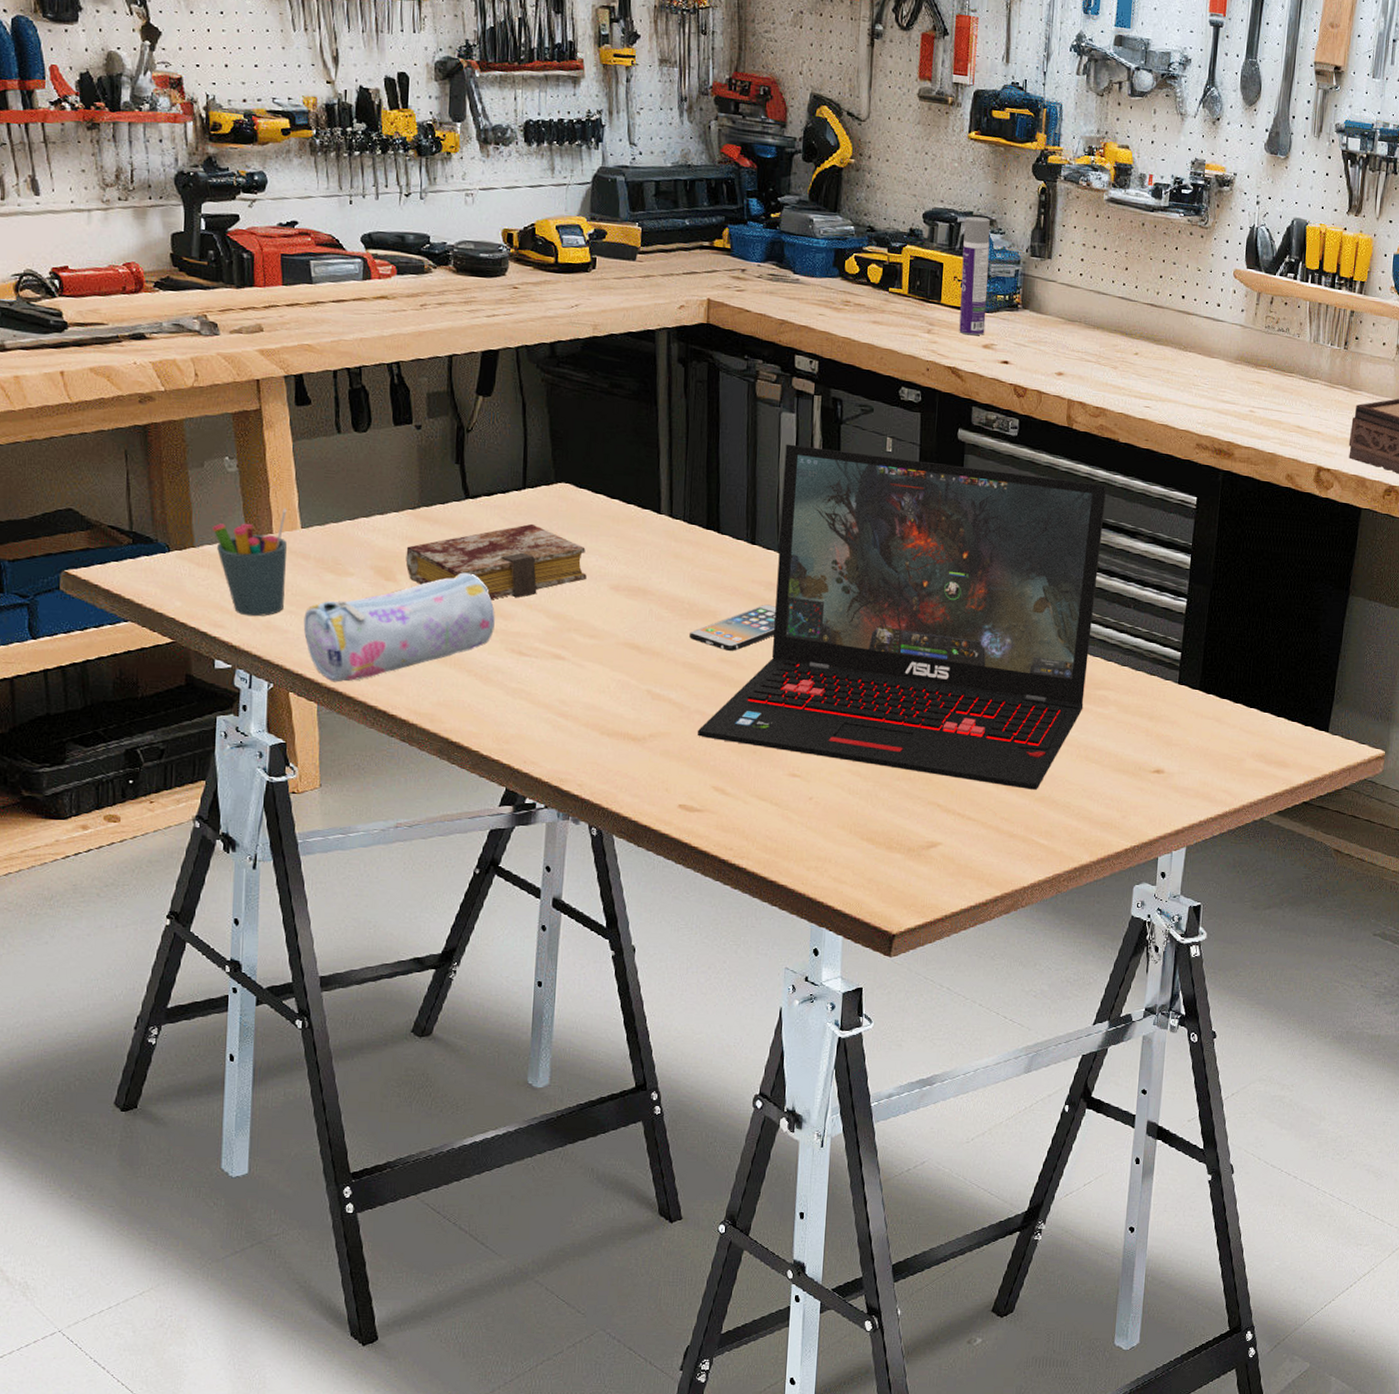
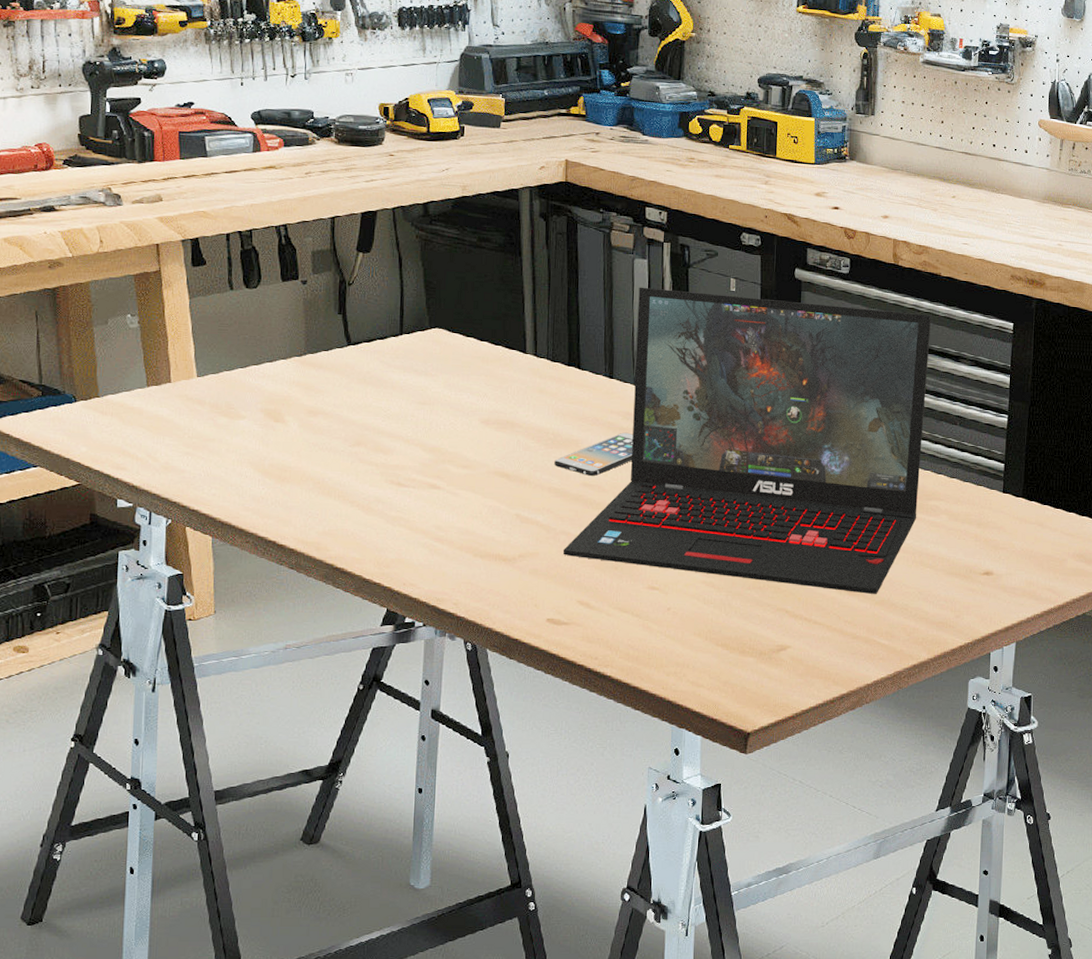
pen holder: present [212,507,288,617] -> none [115,358,185,459]
pencil case: present [303,572,495,683] -> none [199,412,376,517]
book: present [405,523,587,600] -> none [293,366,459,437]
spray can: present [959,216,991,336] -> none [793,80,819,186]

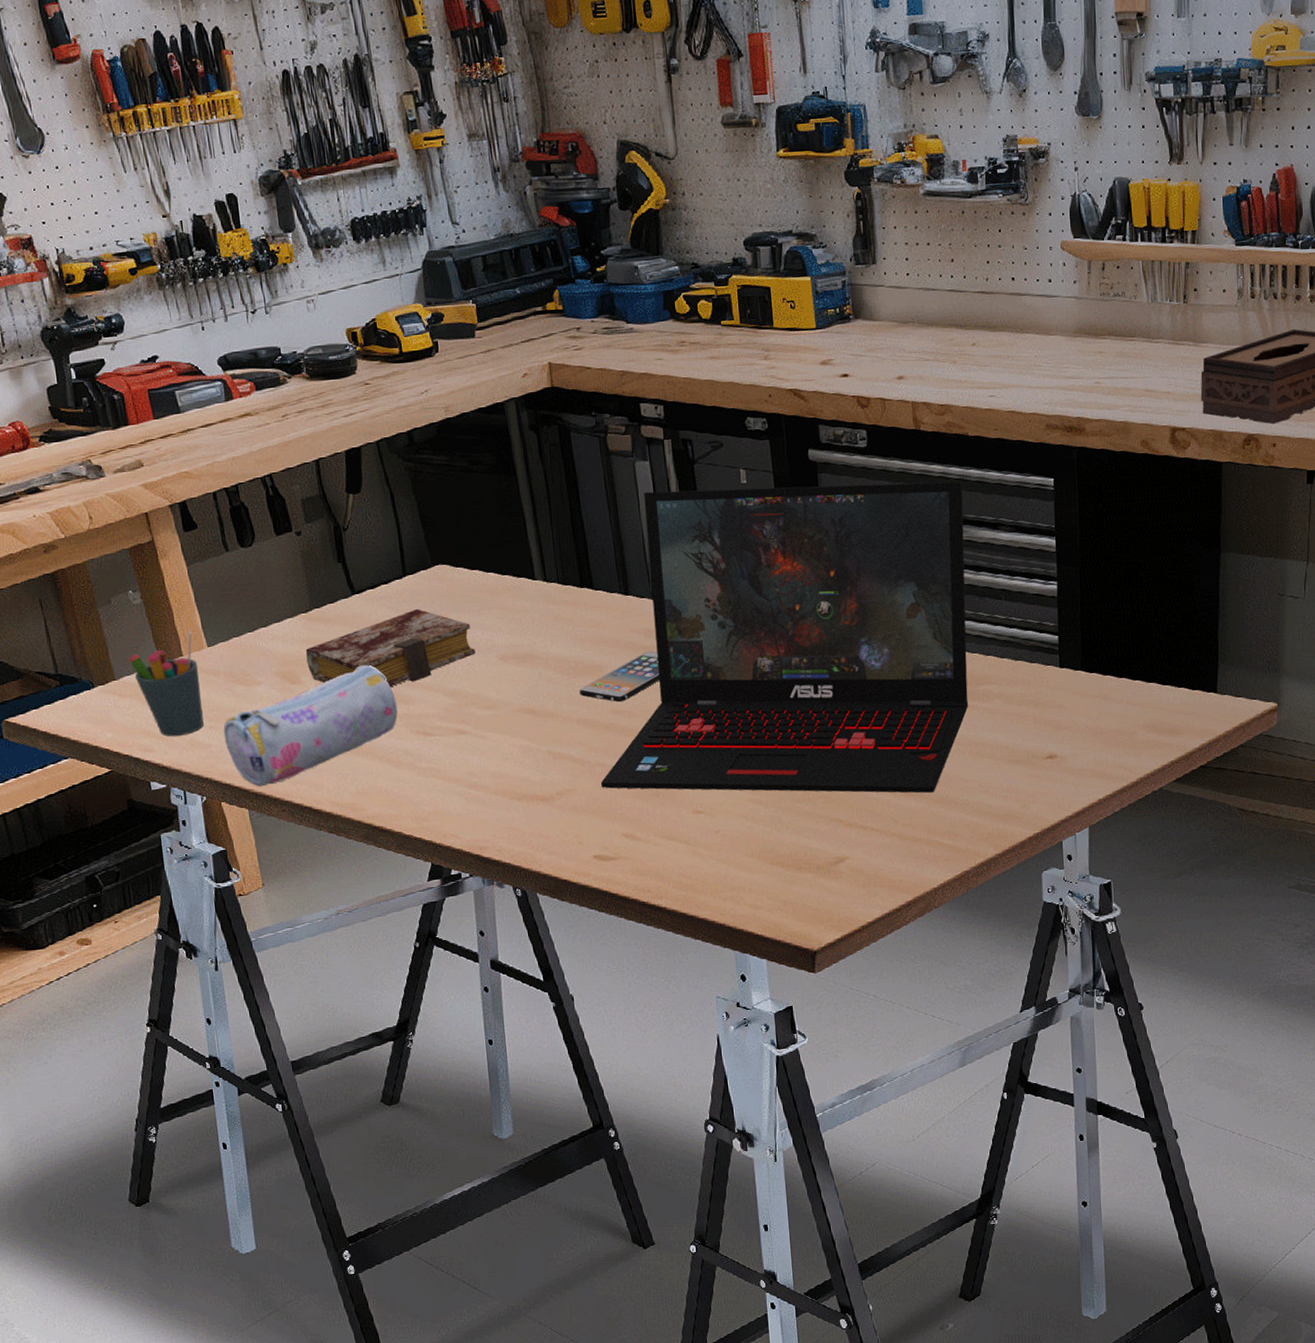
pen holder: none [115,358,185,459] -> present [128,630,204,737]
pencil case: none [199,412,376,517] -> present [223,665,398,787]
book: none [293,366,459,437] -> present [305,608,476,688]

